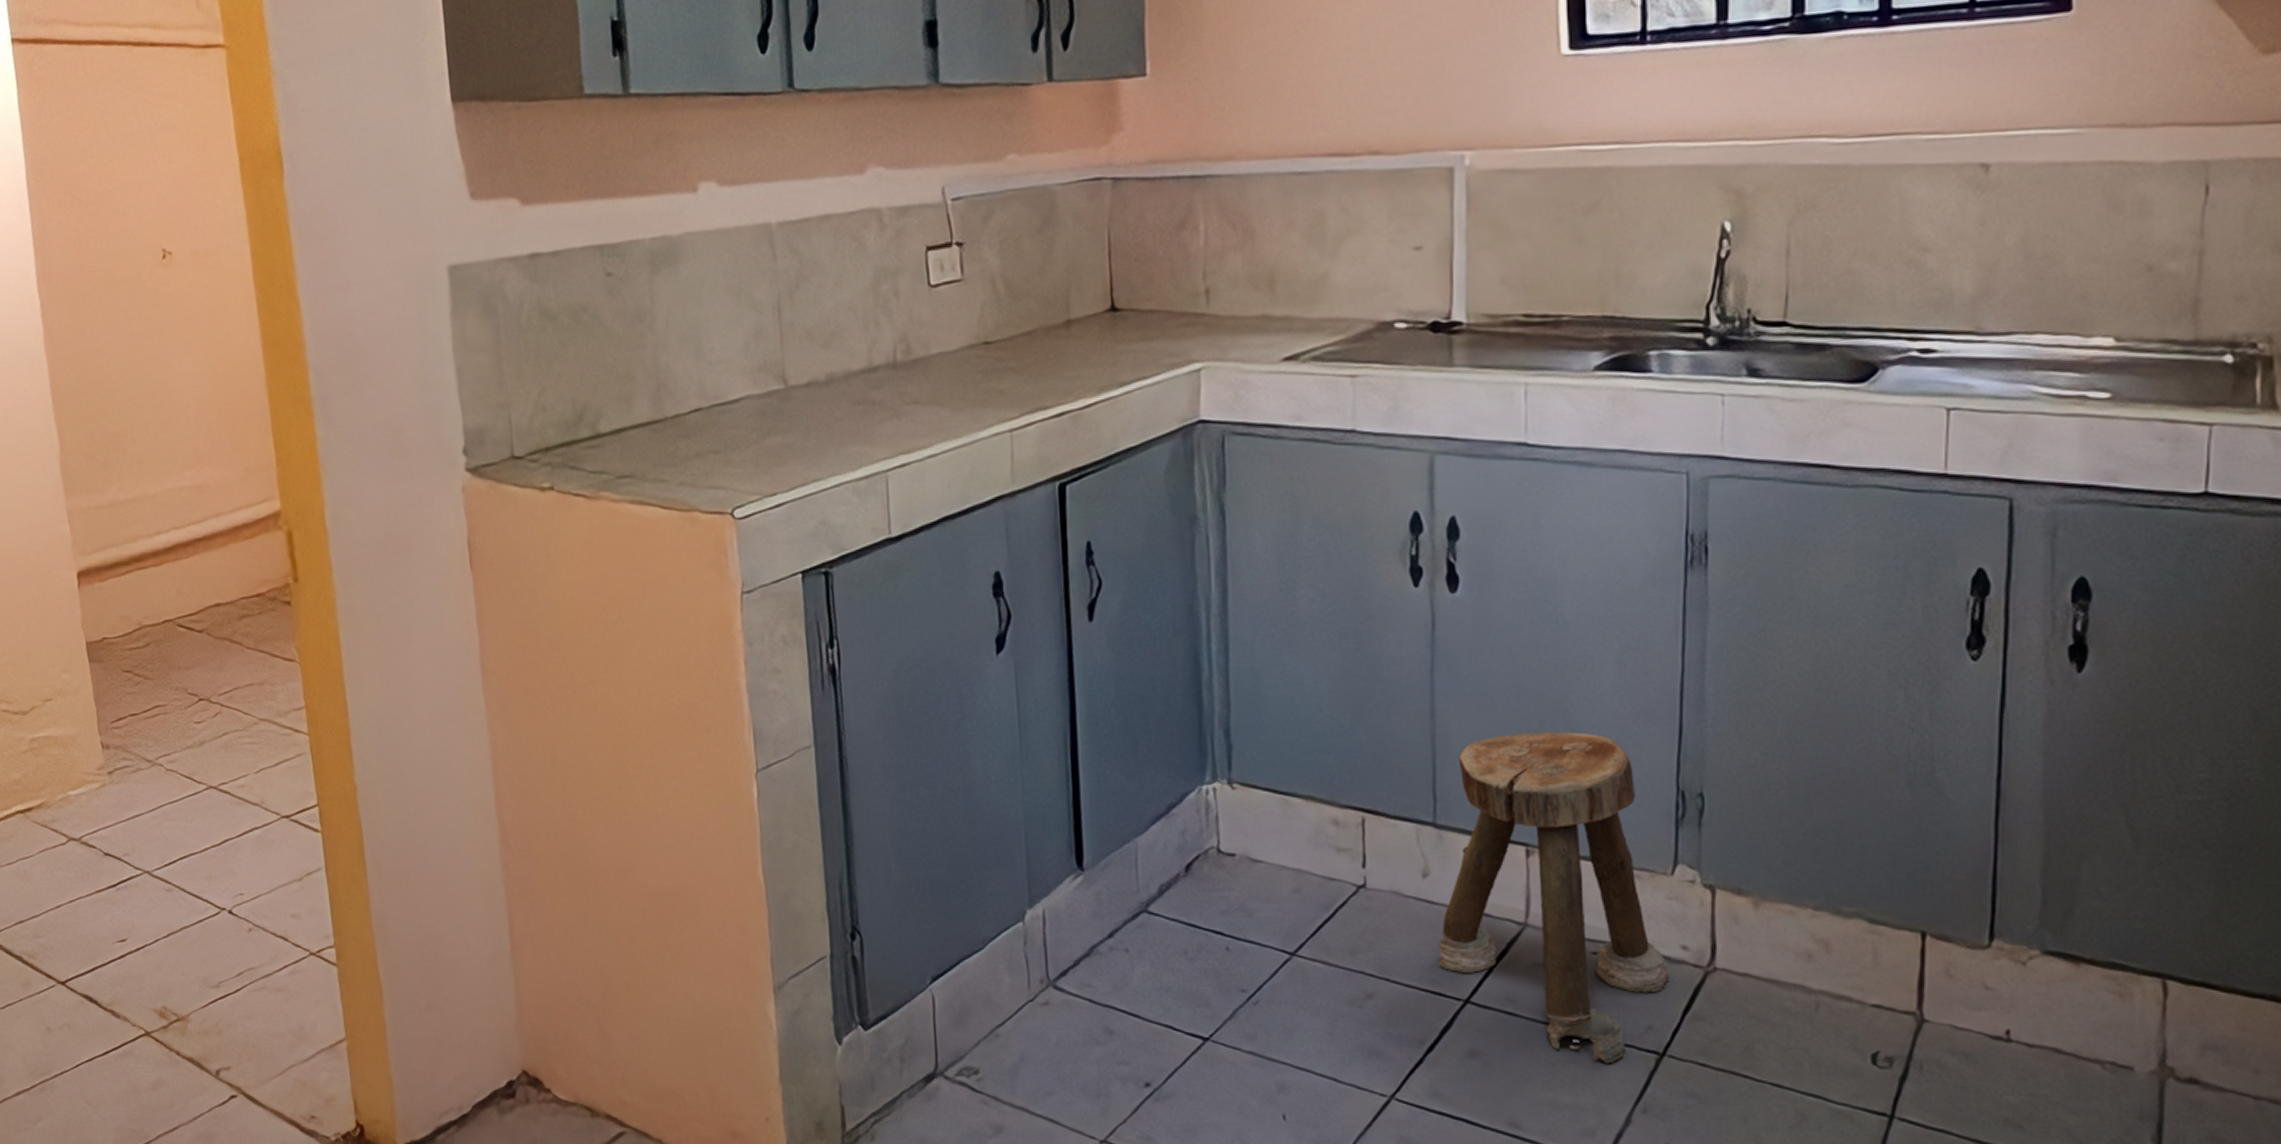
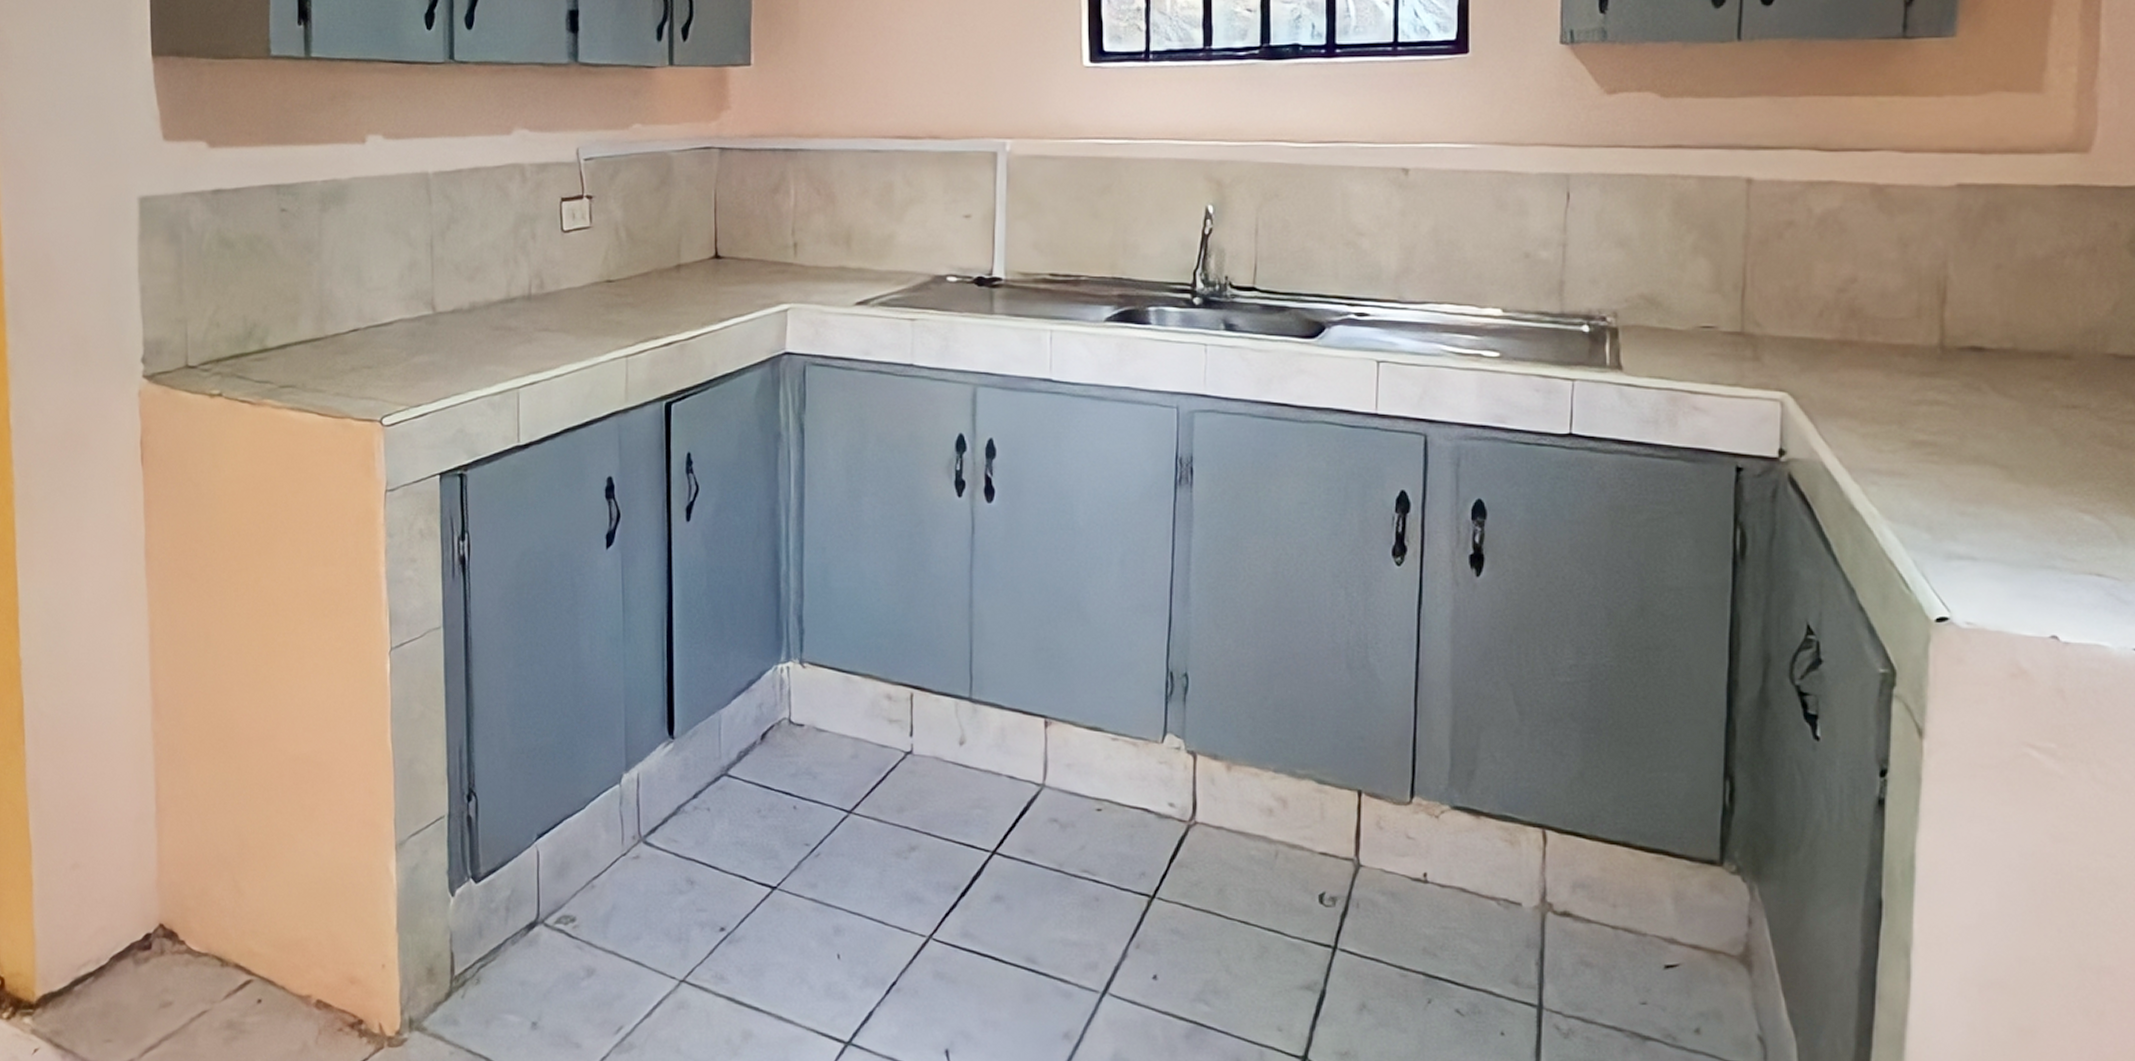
stool: present [1438,732,1669,1064] -> none [971,621,1159,906]

